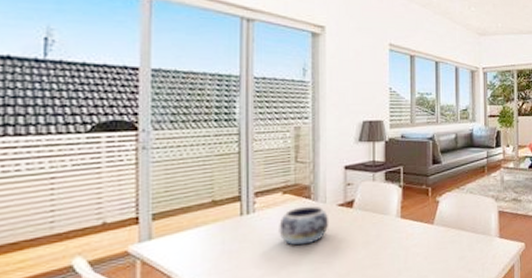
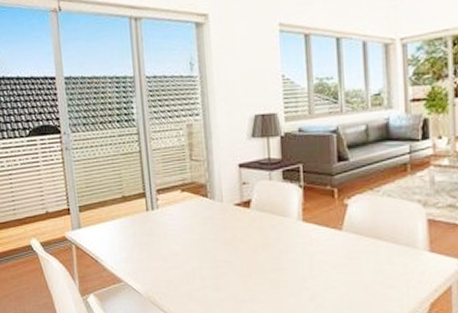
decorative bowl: present [279,205,329,246] -> none [180,204,228,243]

